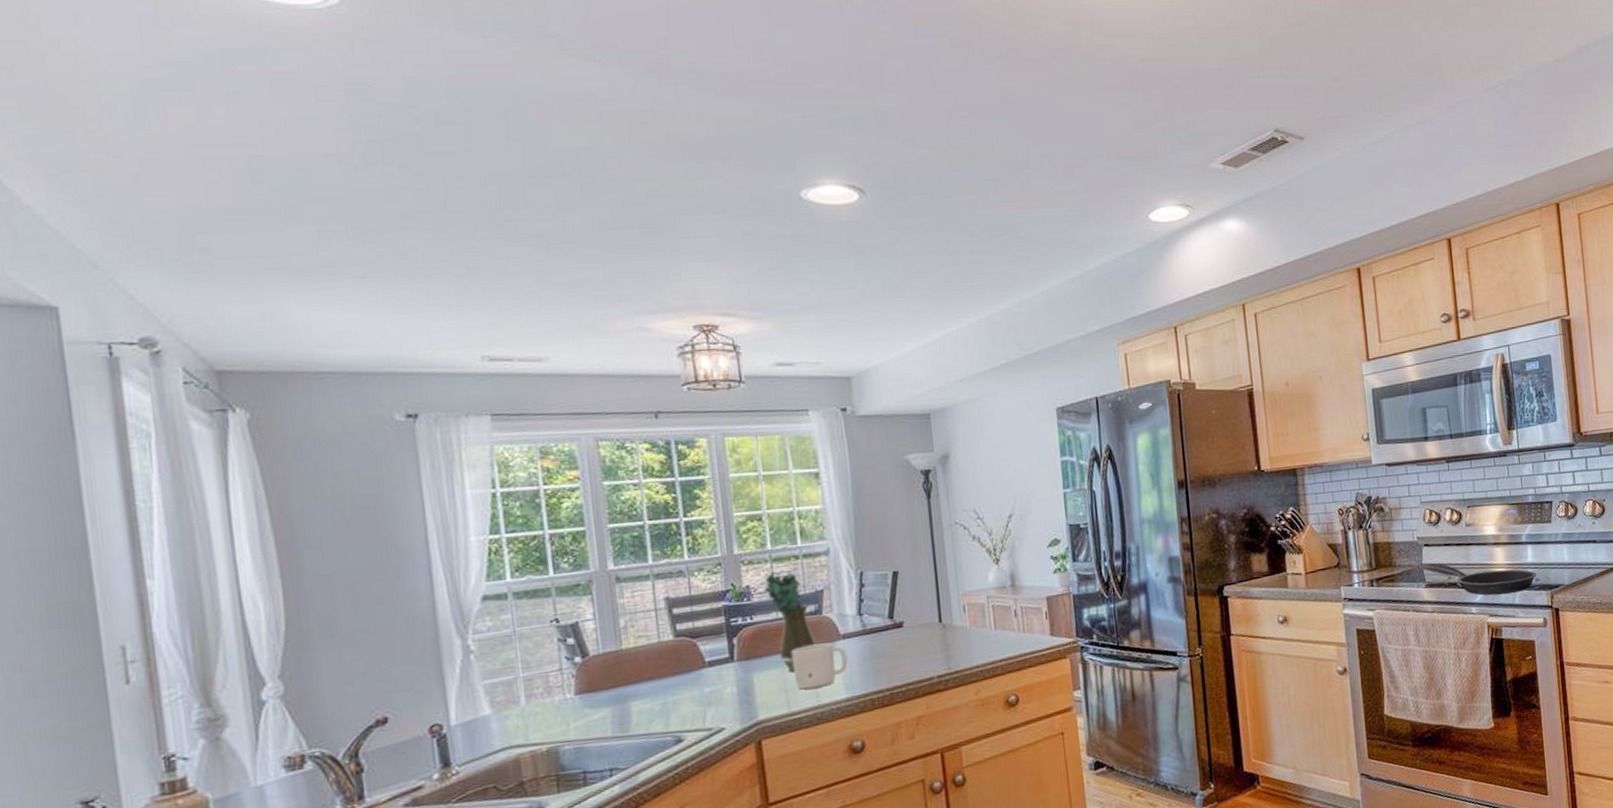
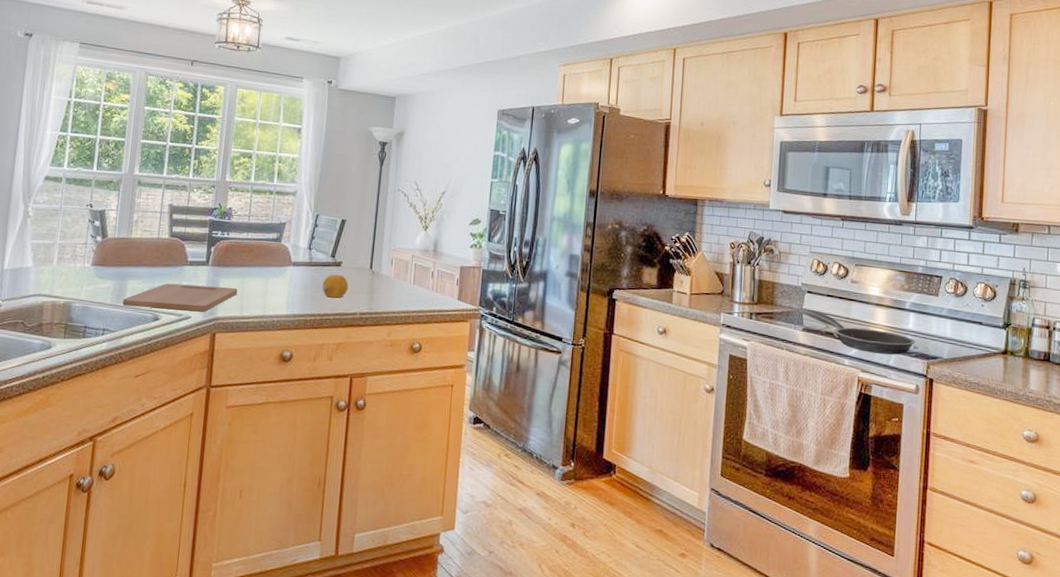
cutting board: none [628,680,780,735] -> present [122,283,238,312]
vase: present [764,570,817,671] -> none [242,198,273,283]
mug: present [791,642,848,690] -> none [250,264,294,301]
fruit: none [884,637,918,668] -> present [322,274,349,299]

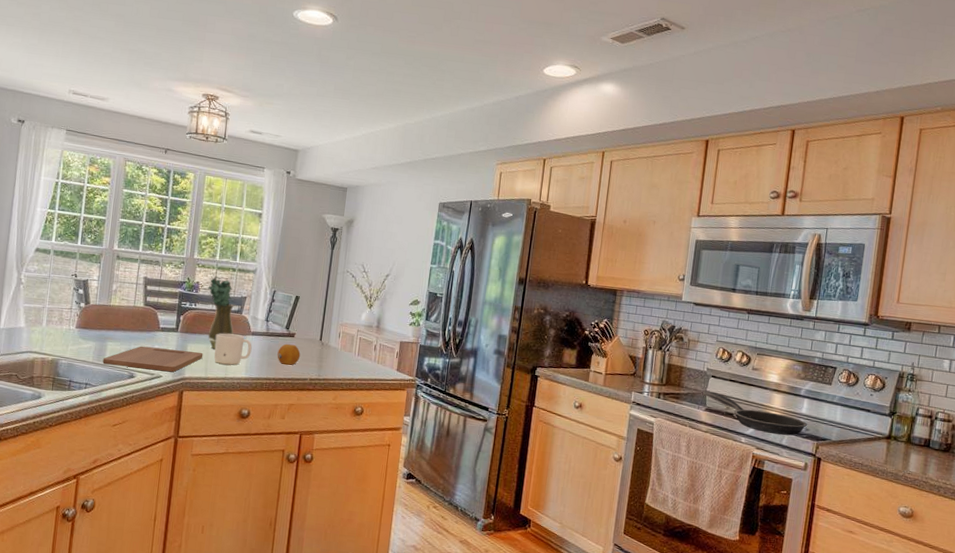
vase: none [242,198,273,283] -> present [208,274,234,349]
mug: none [250,264,294,301] -> present [214,333,252,365]

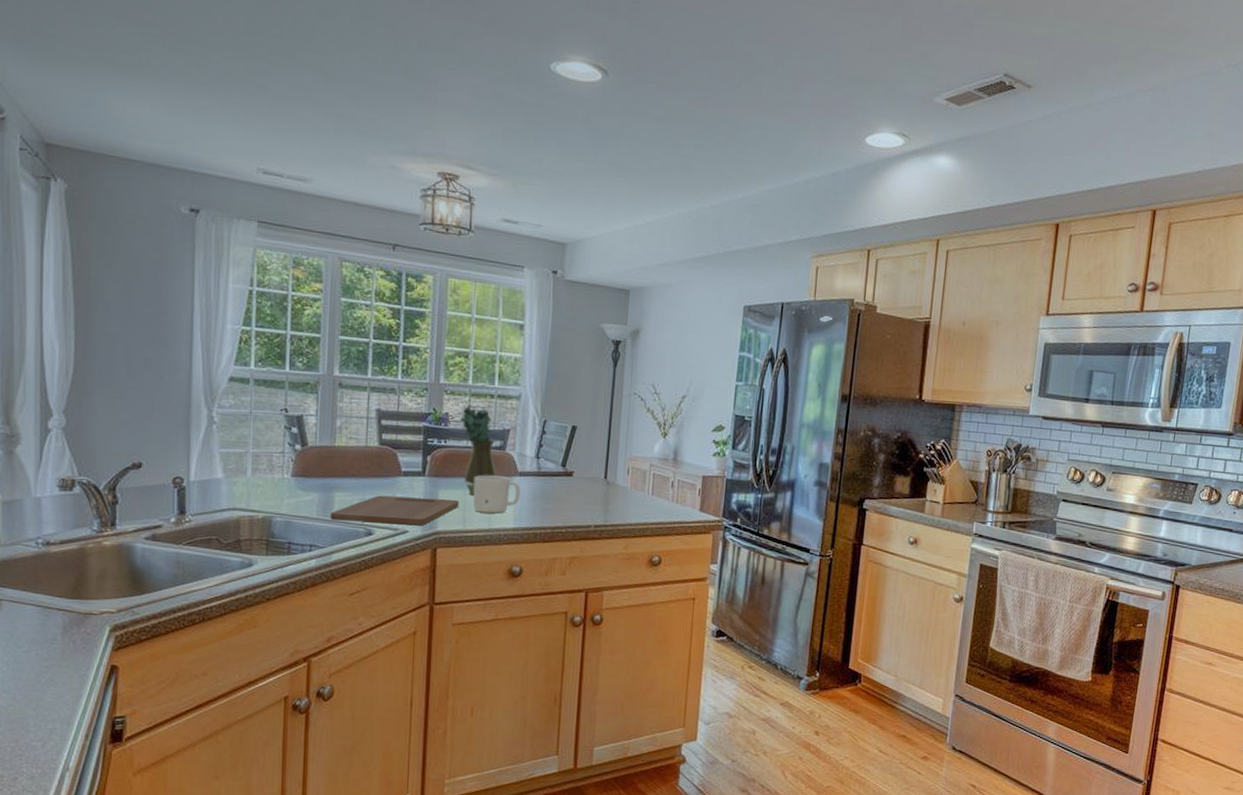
fruit: present [277,344,301,366] -> none [552,484,581,511]
frying pan: present [703,390,807,436] -> none [1053,517,1166,563]

